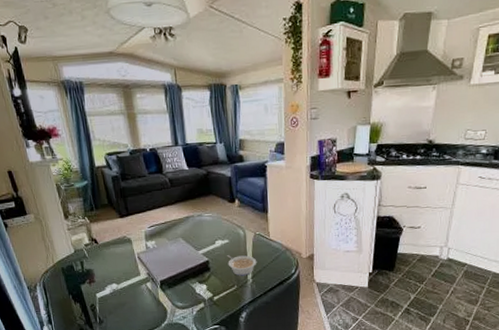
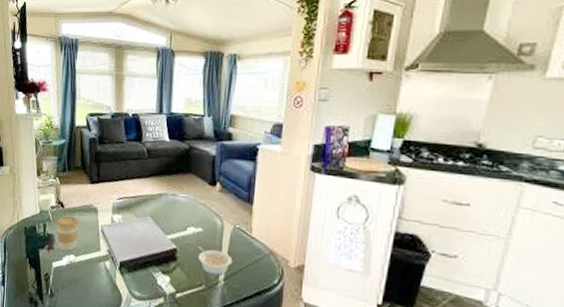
coffee cup: none [93,249,117,282] -> present [56,215,80,251]

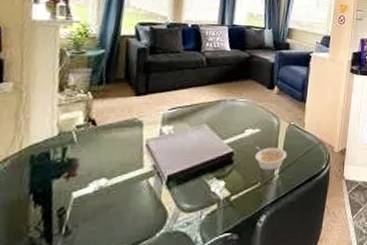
coffee cup: present [56,215,80,251] -> none [82,134,117,176]

